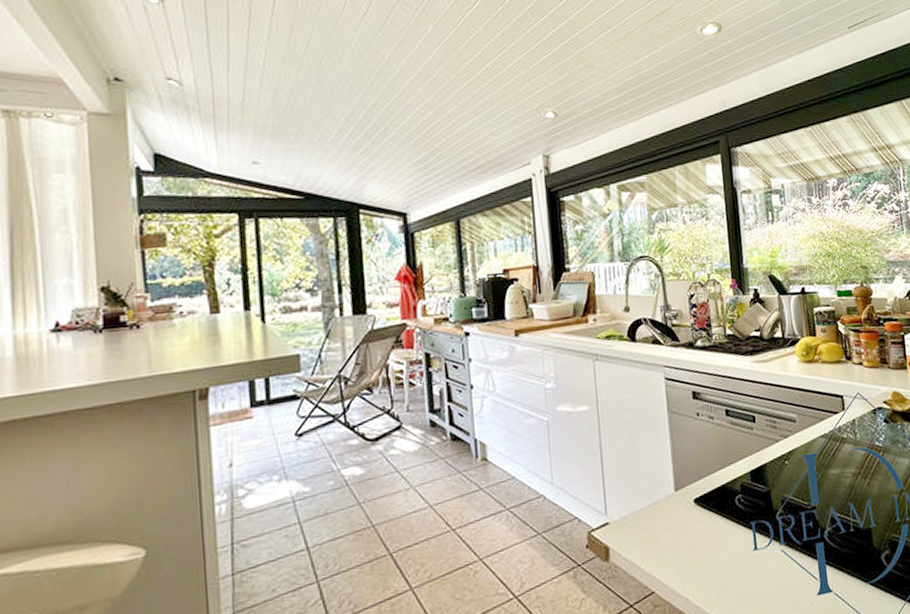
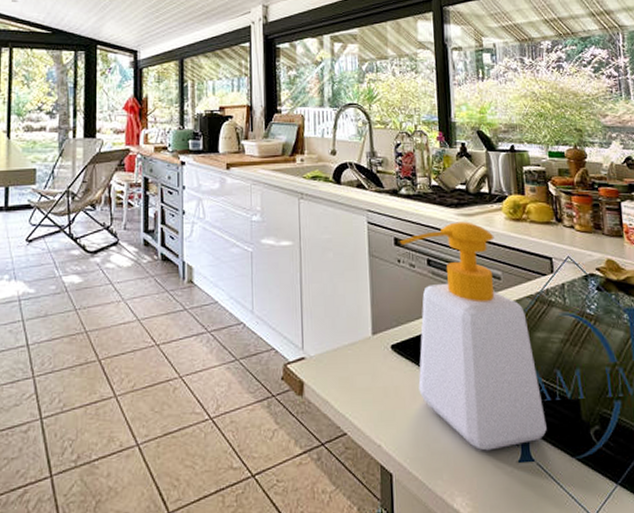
soap bottle: none [697,368,843,589] -> present [399,221,547,451]

